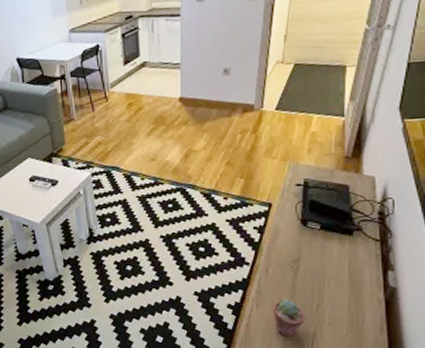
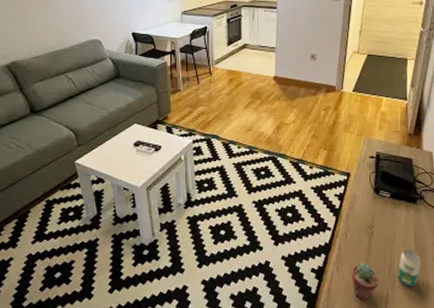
beverage can: none [327,285,356,324] -> present [397,249,421,287]

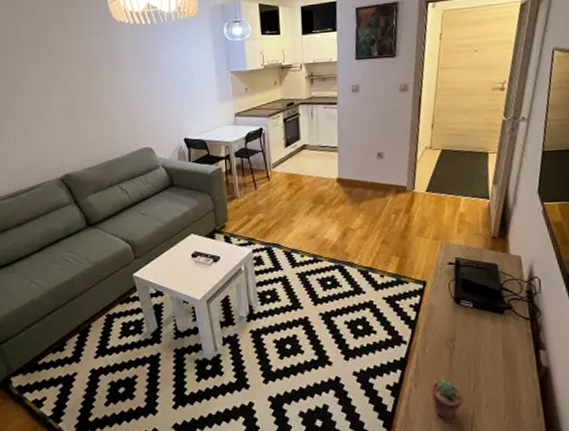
beverage can: present [397,249,421,287] -> none [484,364,512,406]

